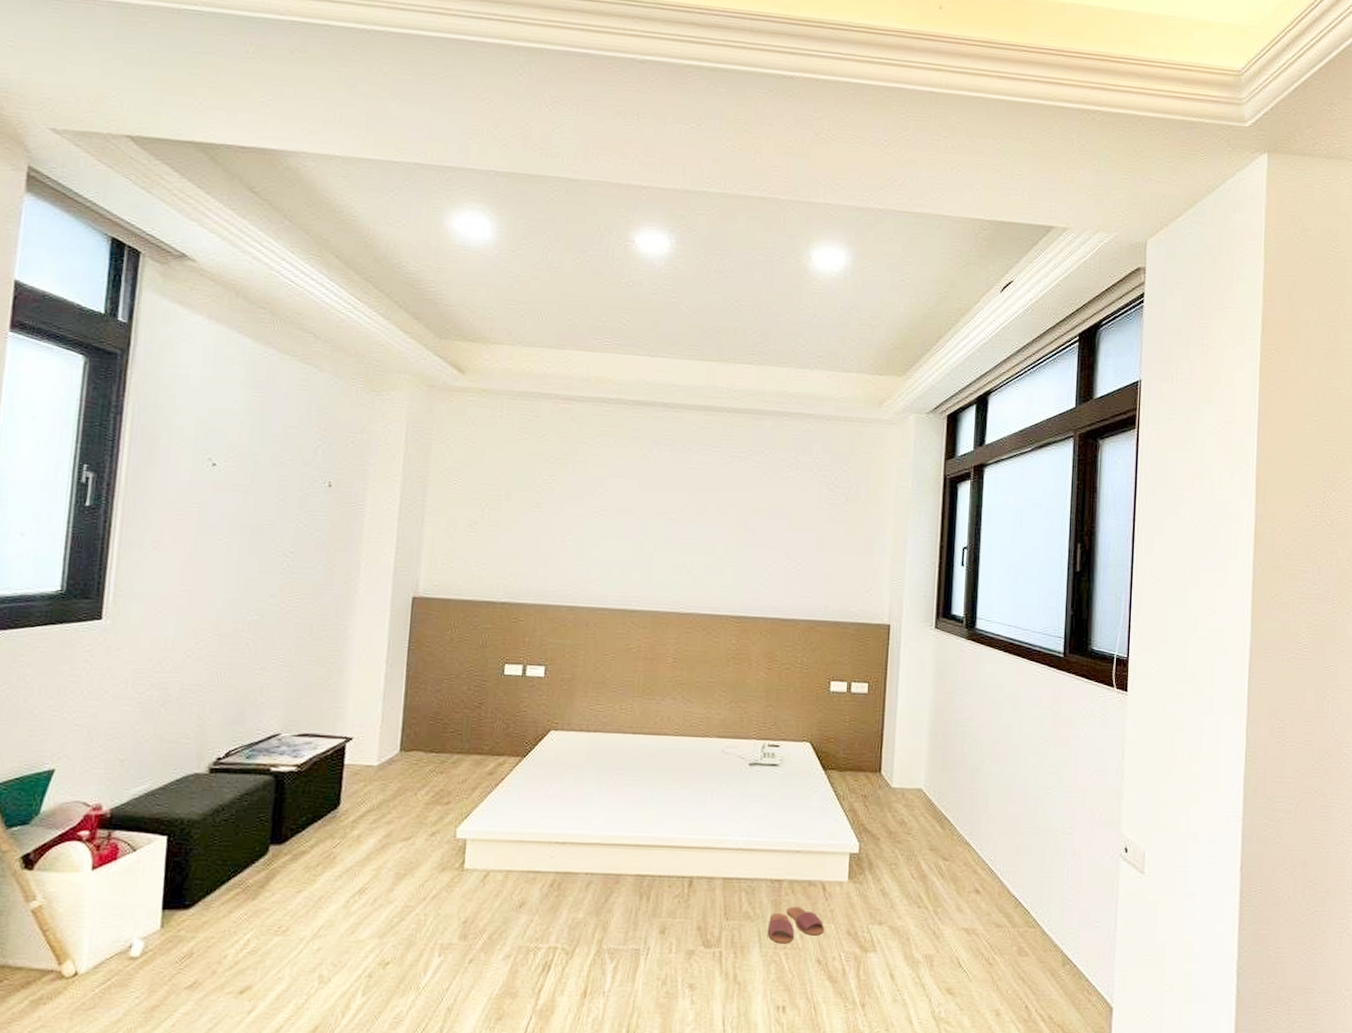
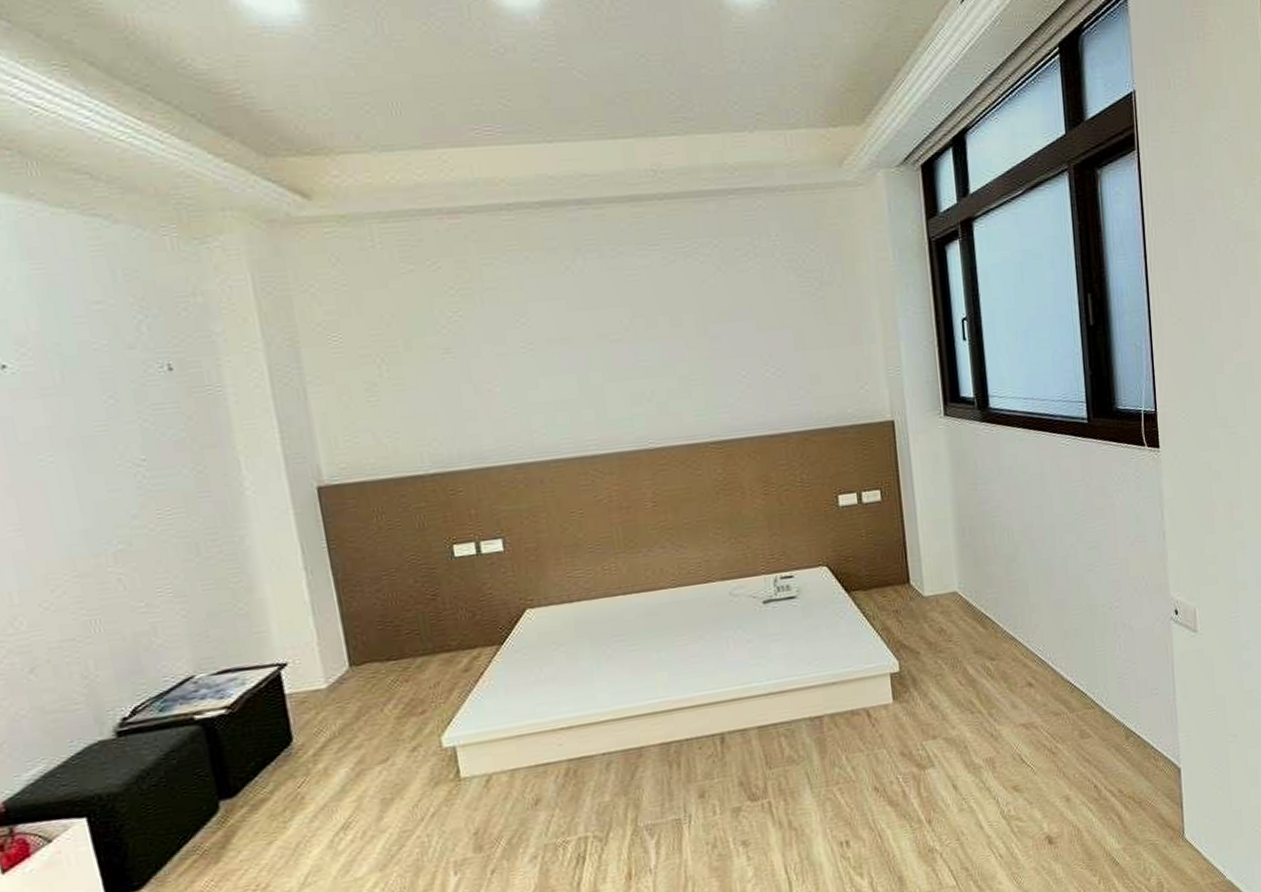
slippers: present [767,906,825,944] -> none [815,739,877,781]

